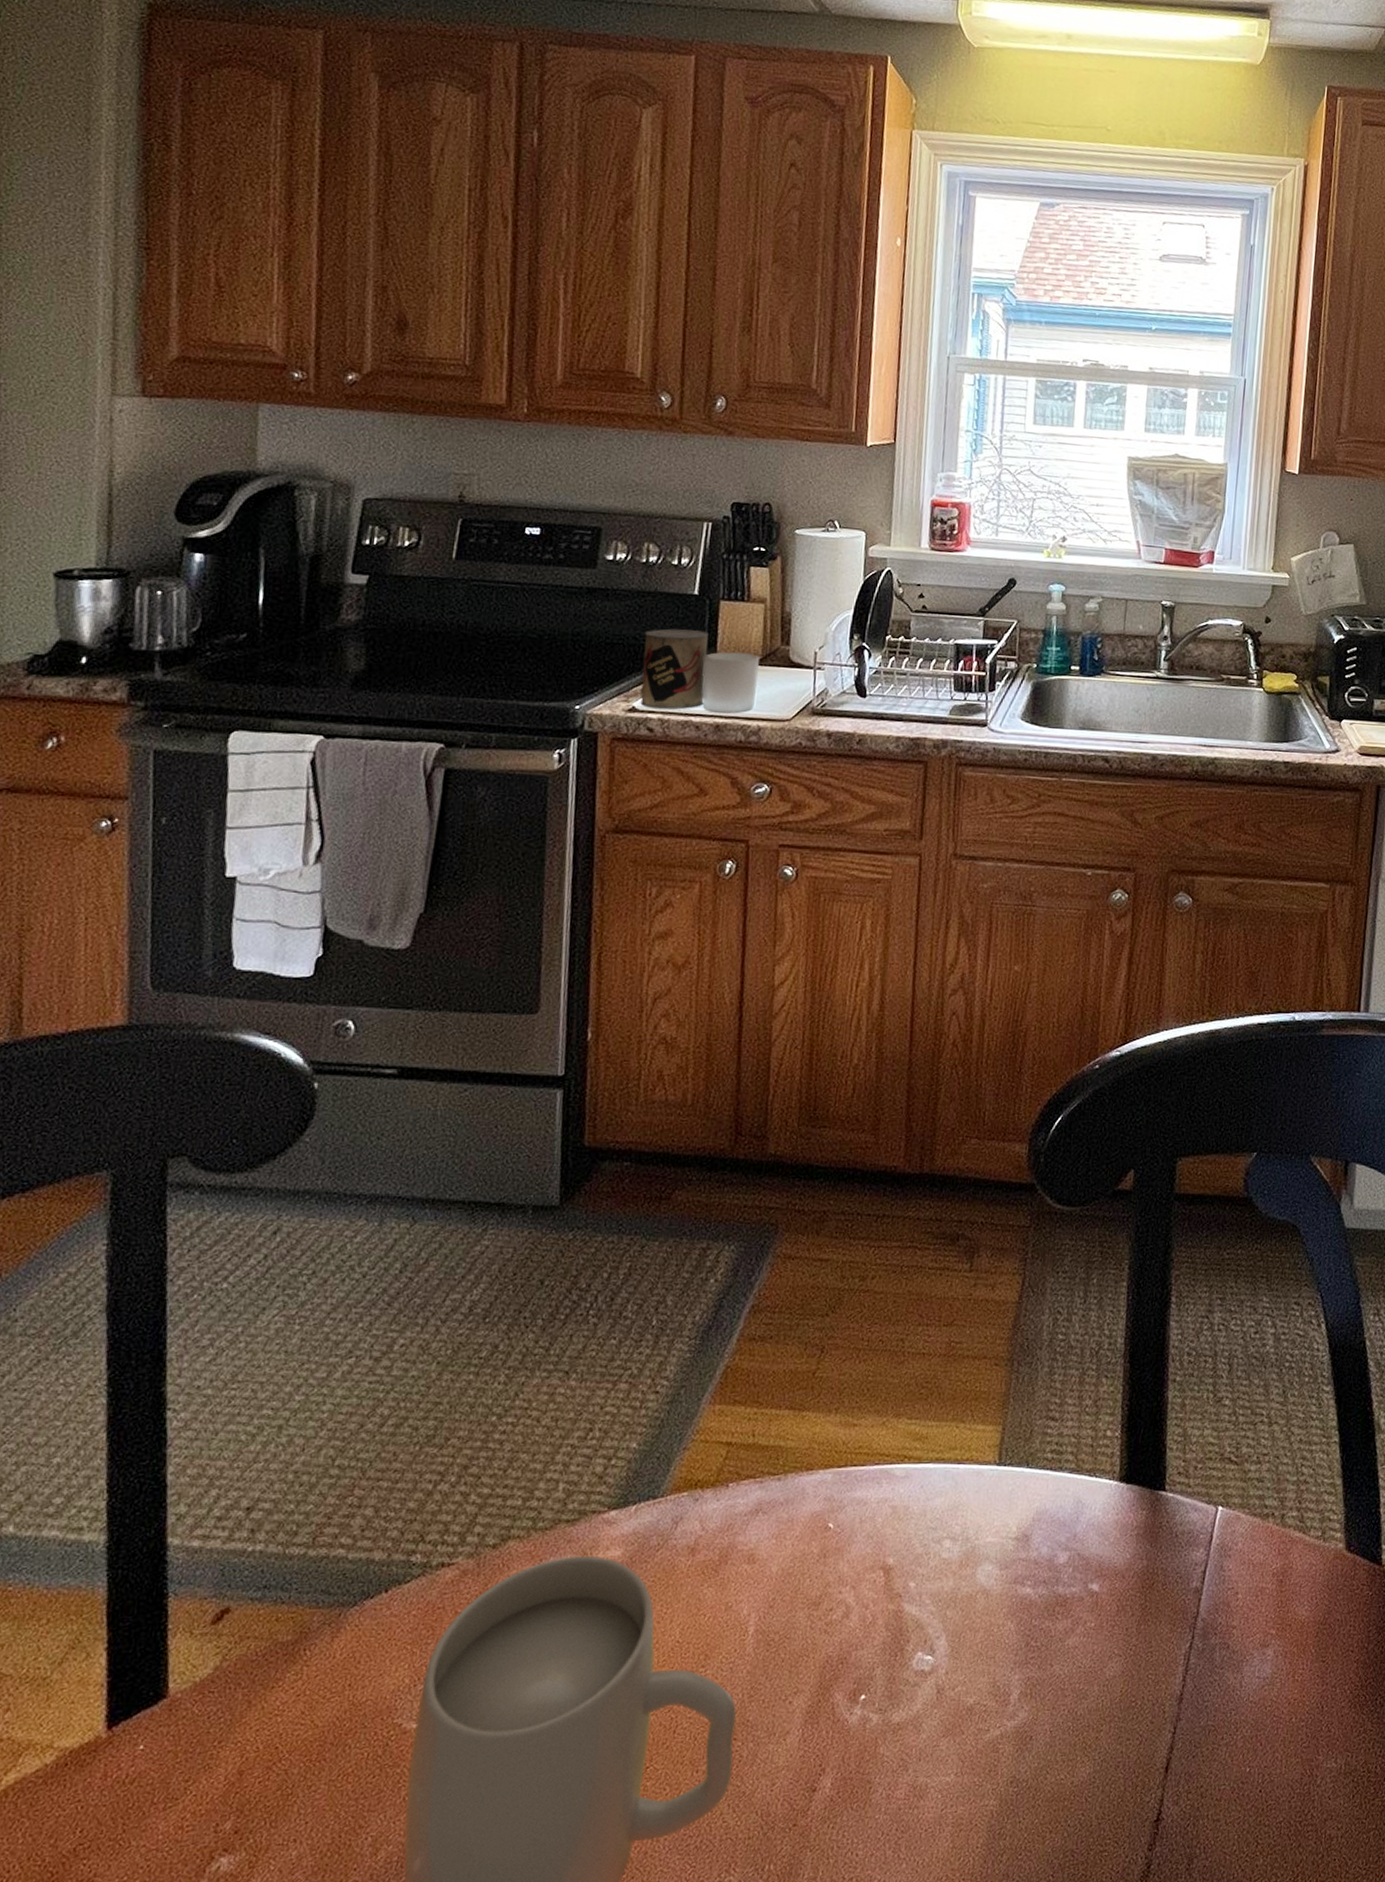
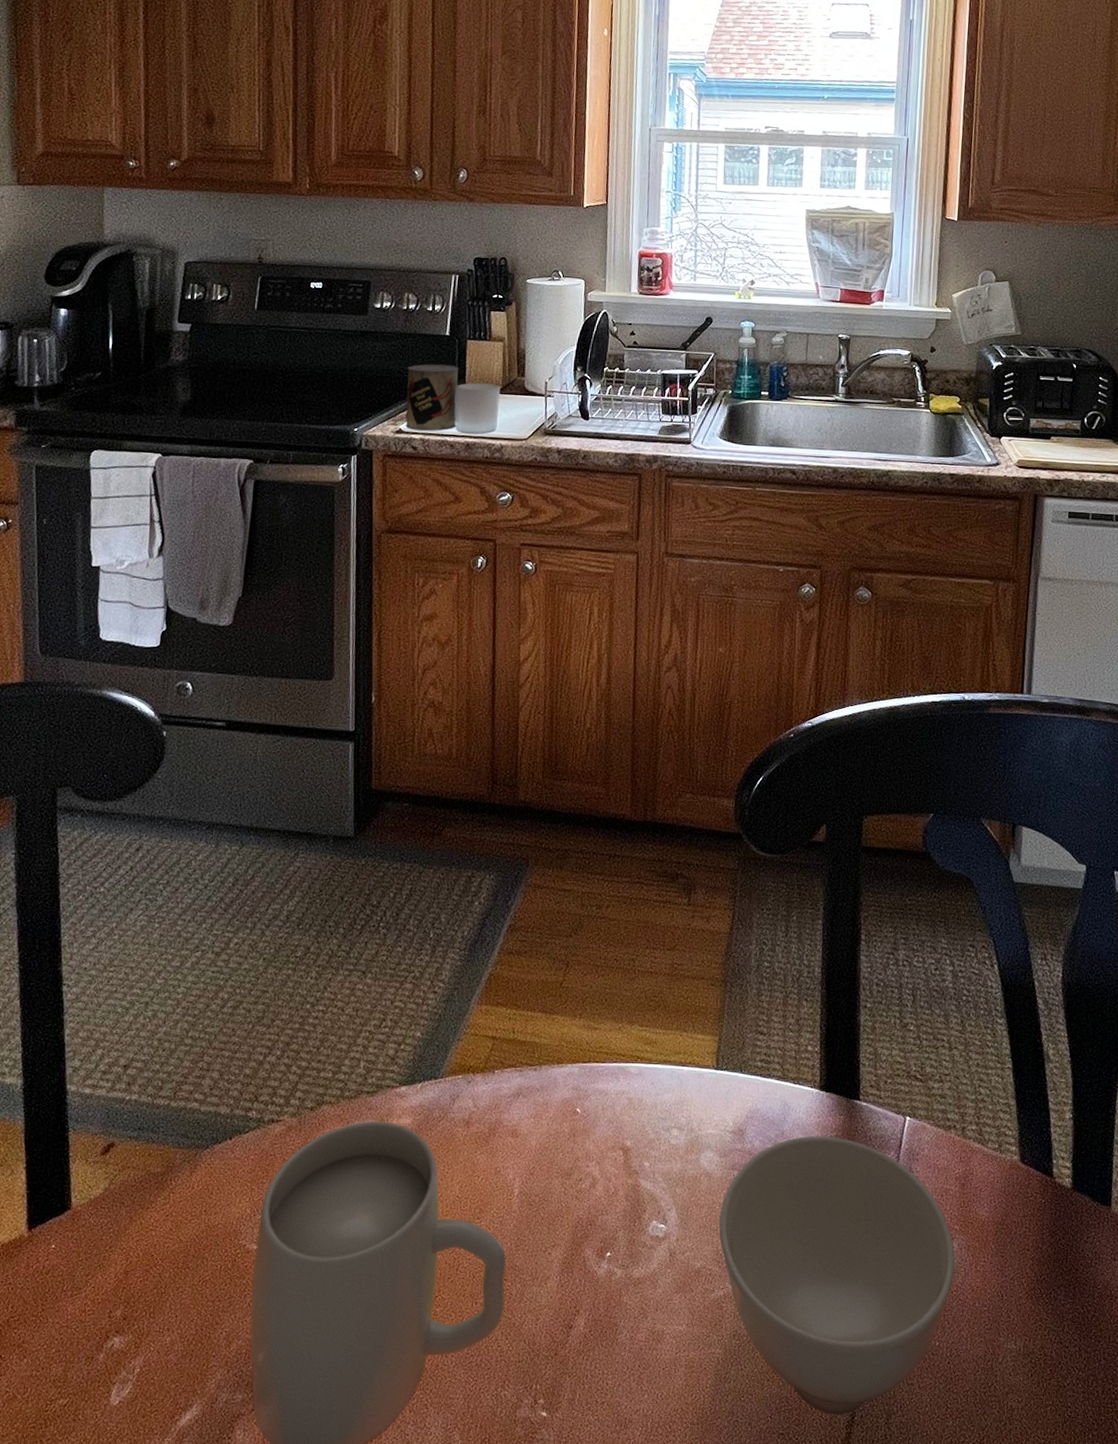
bowl: none [996,1535,1271,1866] -> present [719,1136,956,1415]

